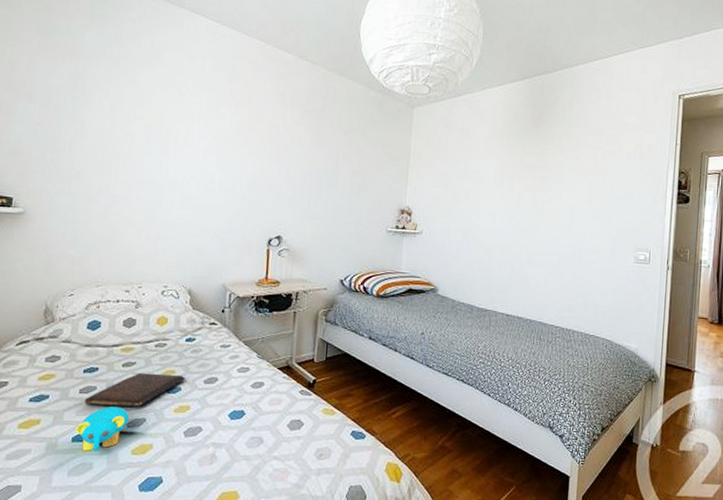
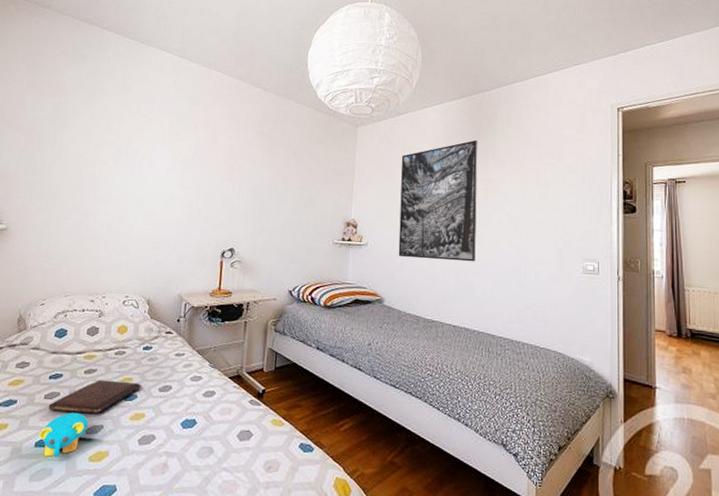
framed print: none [453,124,538,251] -> present [398,139,478,262]

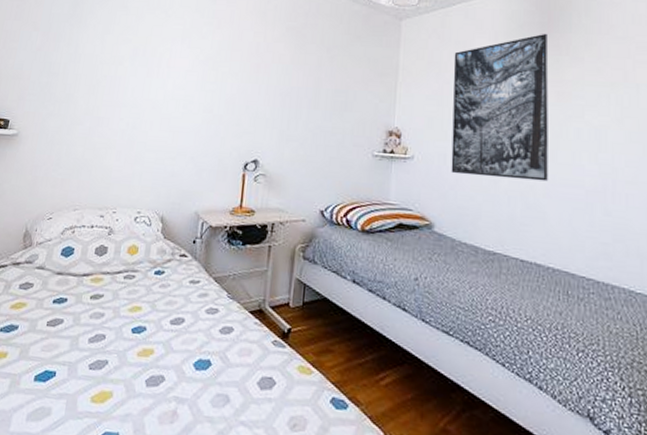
toy elephant: present [39,412,89,457] -> none [39,343,93,395]
book: present [48,379,141,414] -> none [50,306,151,346]

